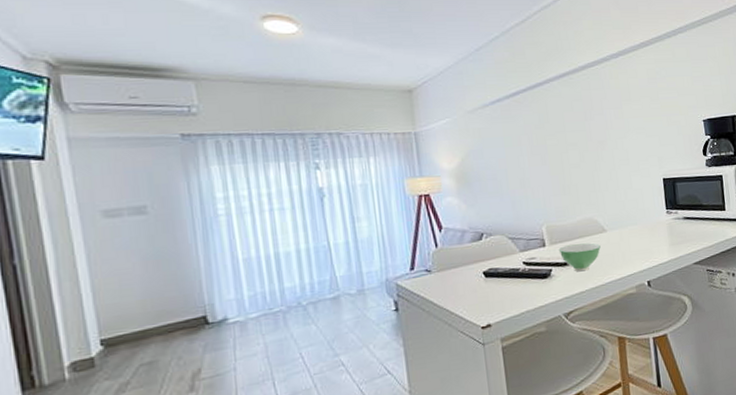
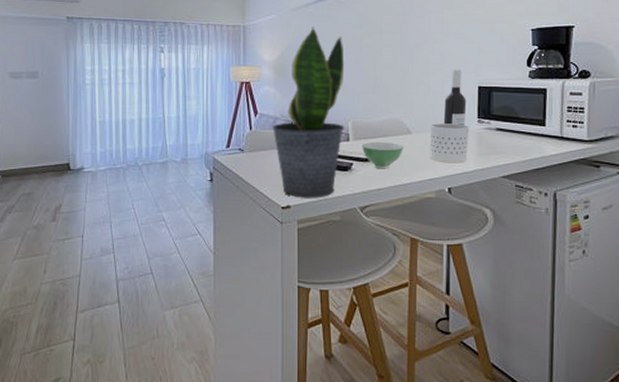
potted plant: none [461,129,539,314] -> present [273,27,345,198]
mug: none [623,216,661,257] -> present [429,124,469,163]
wine bottle: none [633,163,656,219] -> present [443,69,466,126]

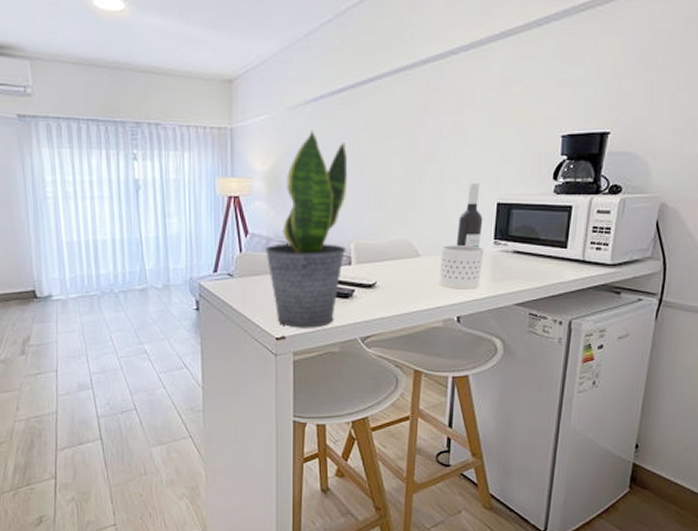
bowl: present [361,142,404,169] -> none [364,267,411,296]

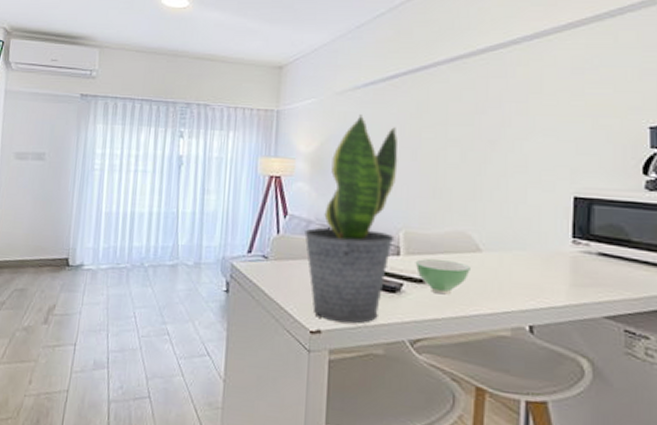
bowl: none [364,267,411,296] -> present [415,259,470,295]
mug: present [439,245,484,290] -> none [505,241,560,295]
wine bottle: present [456,182,483,248] -> none [525,173,557,247]

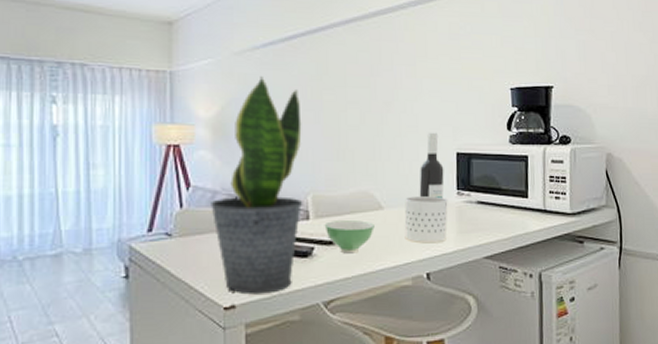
mug: none [505,241,560,295] -> present [404,196,448,244]
wine bottle: none [525,173,557,247] -> present [419,132,444,199]

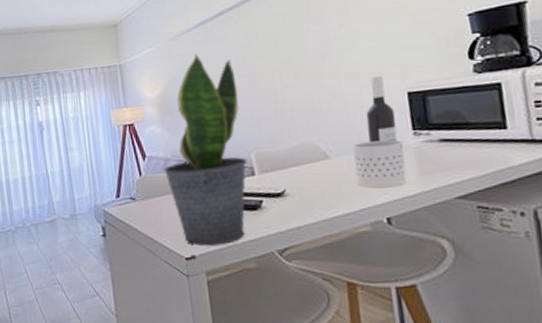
bowl: present [324,220,375,254] -> none [270,171,323,204]

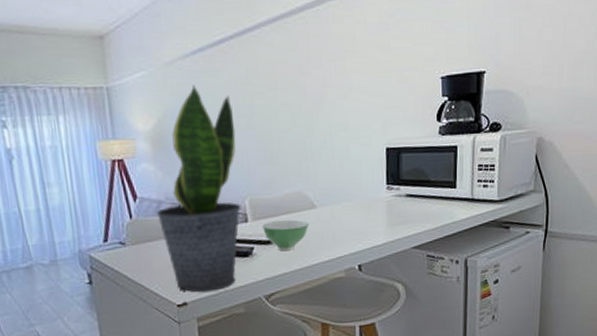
bowl: none [270,171,323,204] -> present [262,220,309,252]
mug: present [352,139,406,189] -> none [336,192,378,238]
wine bottle: present [365,75,398,143] -> none [350,128,374,195]

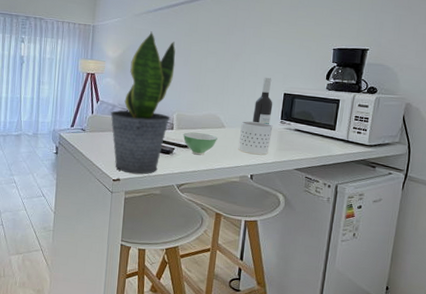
mug: none [336,192,378,238] -> present [238,121,273,156]
wine bottle: none [350,128,374,195] -> present [252,77,273,125]

